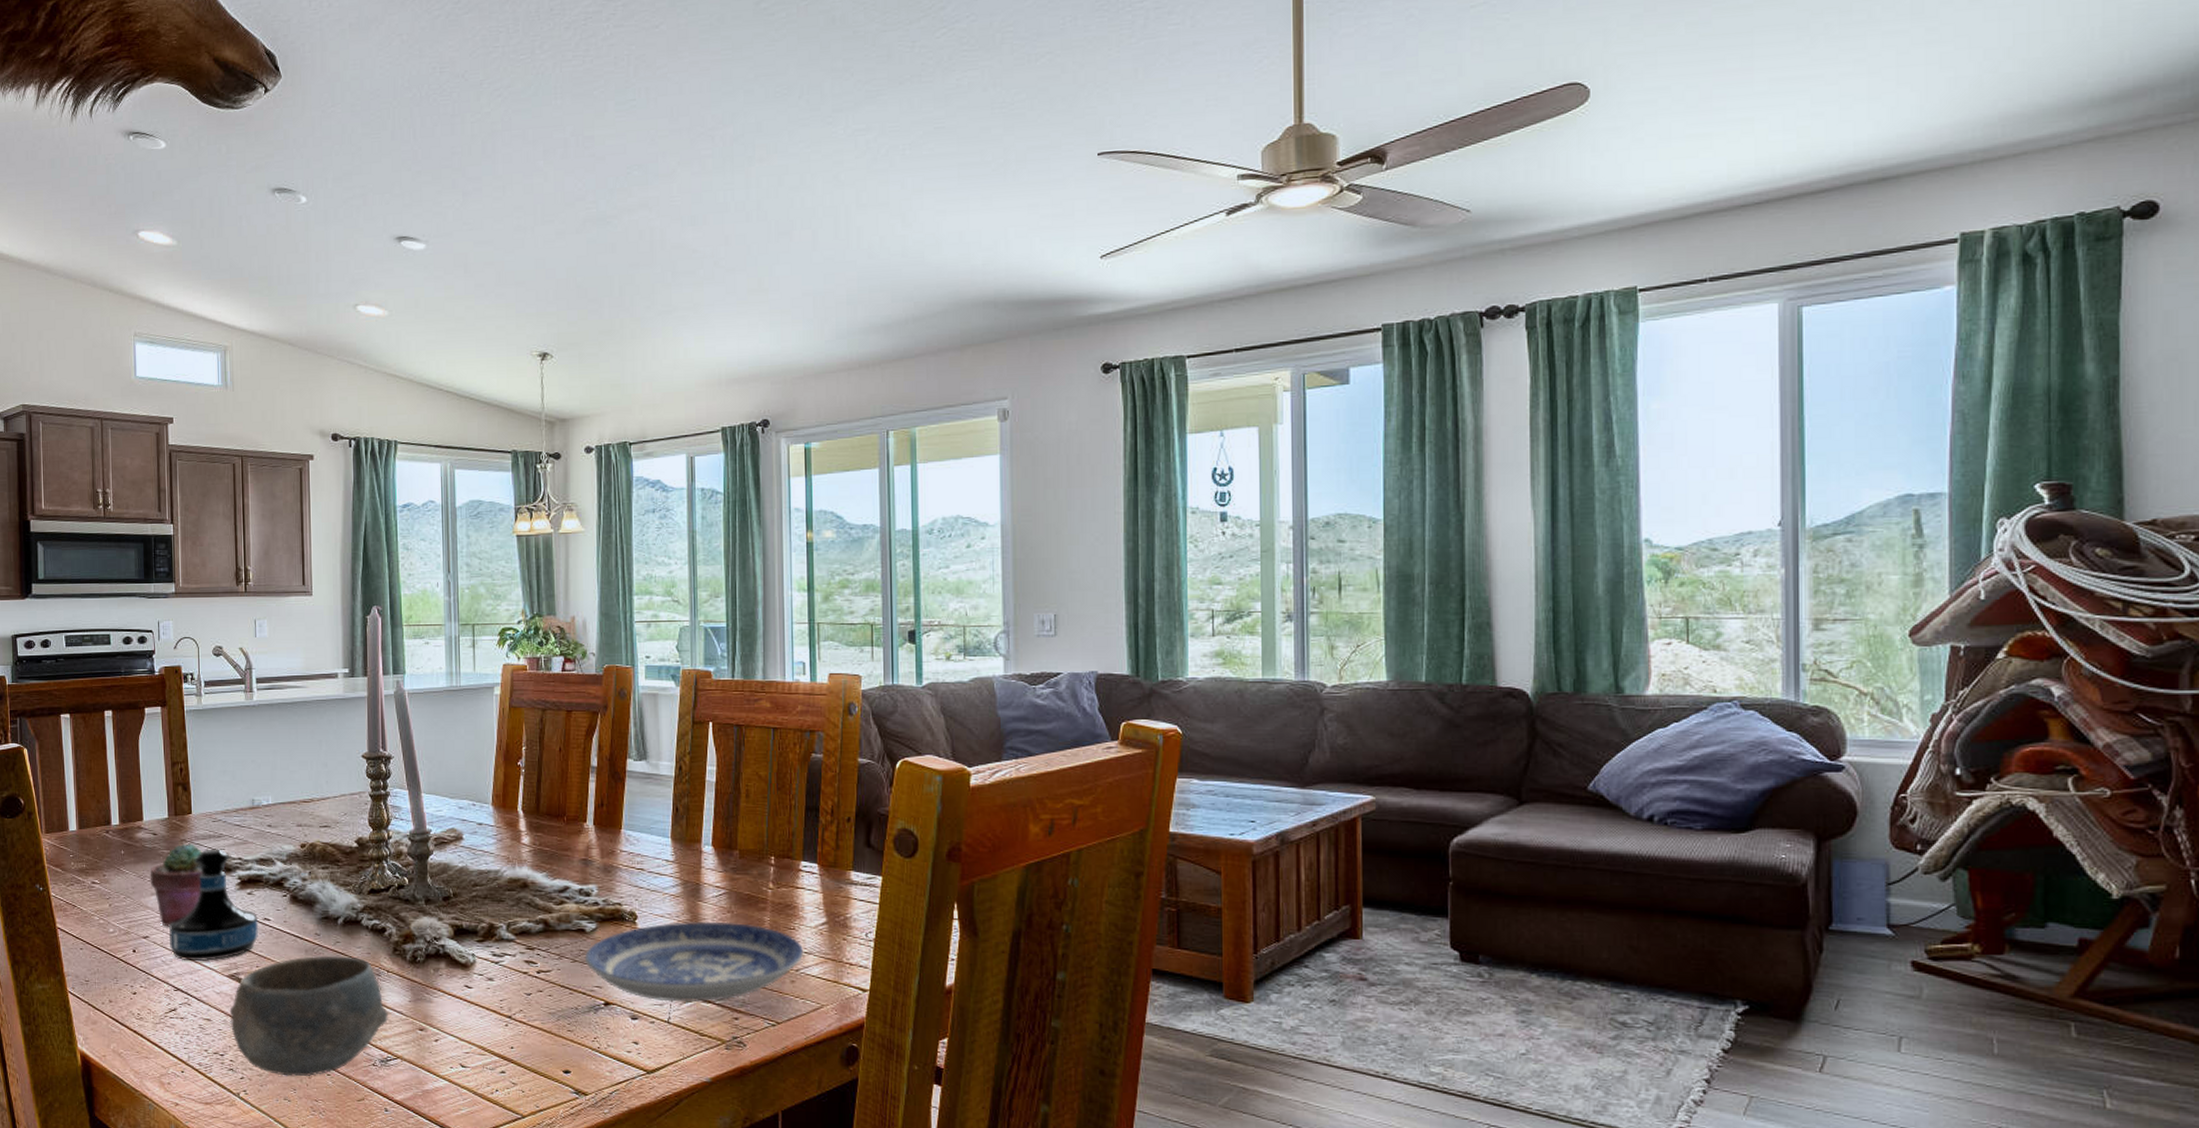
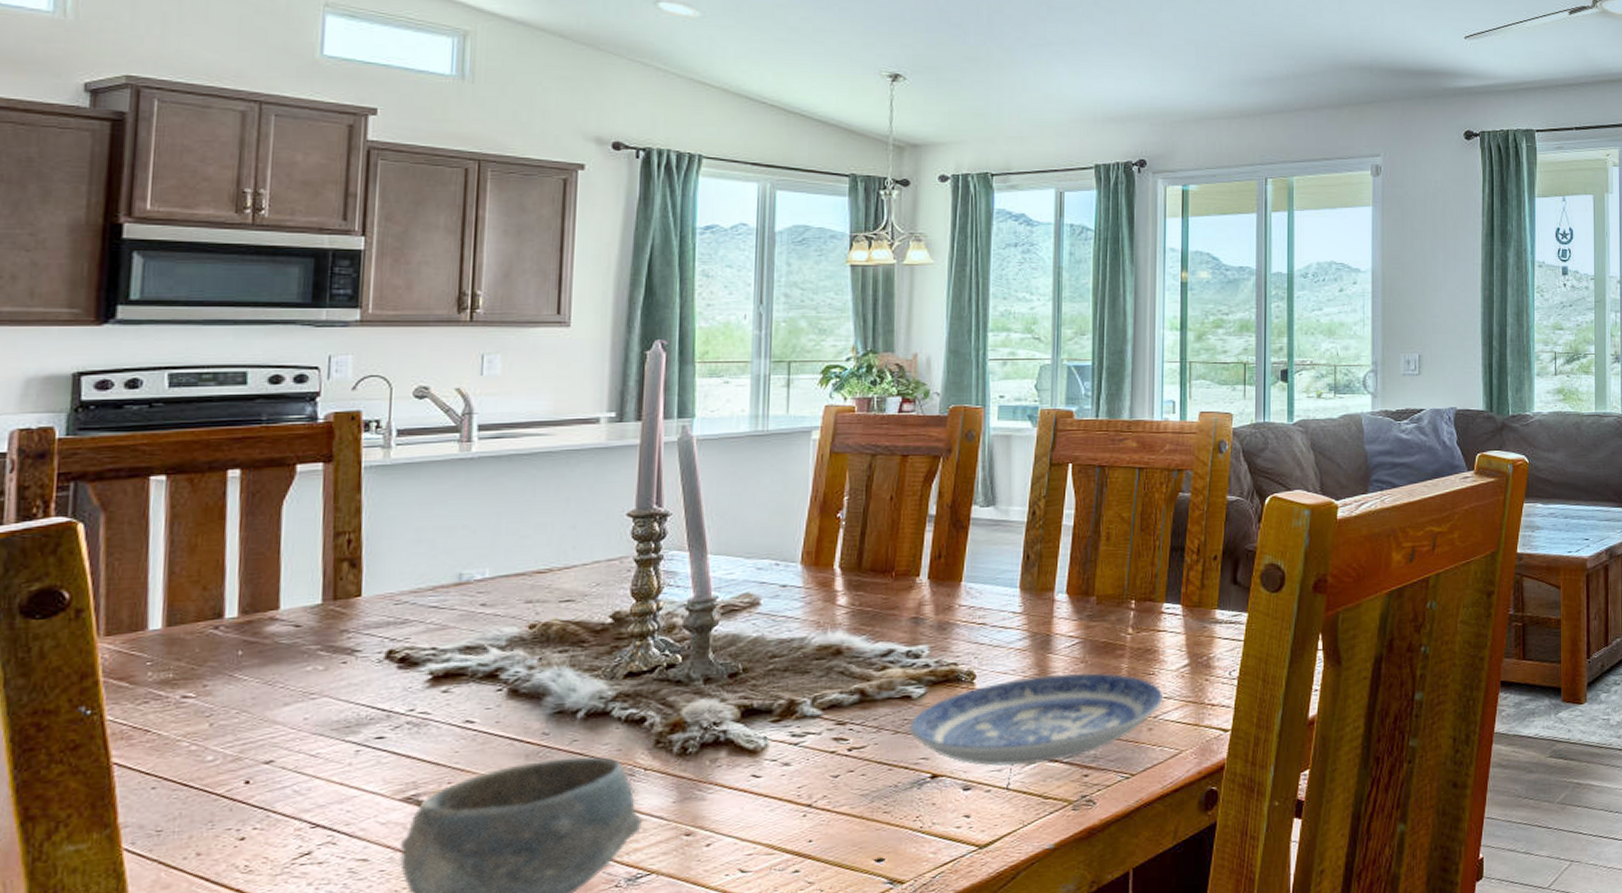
potted succulent: present [150,843,204,927] -> none [283,634,374,746]
tequila bottle: present [169,849,259,961] -> none [309,638,457,786]

